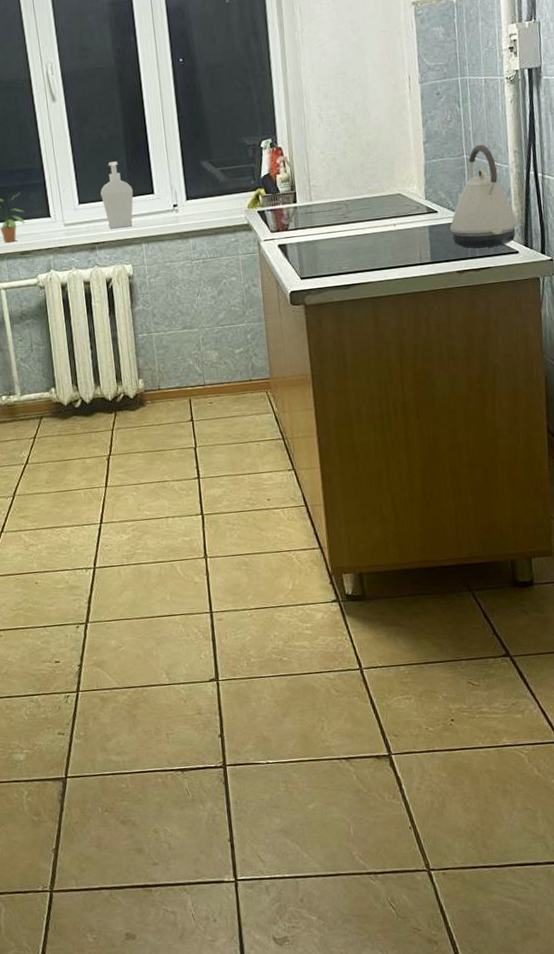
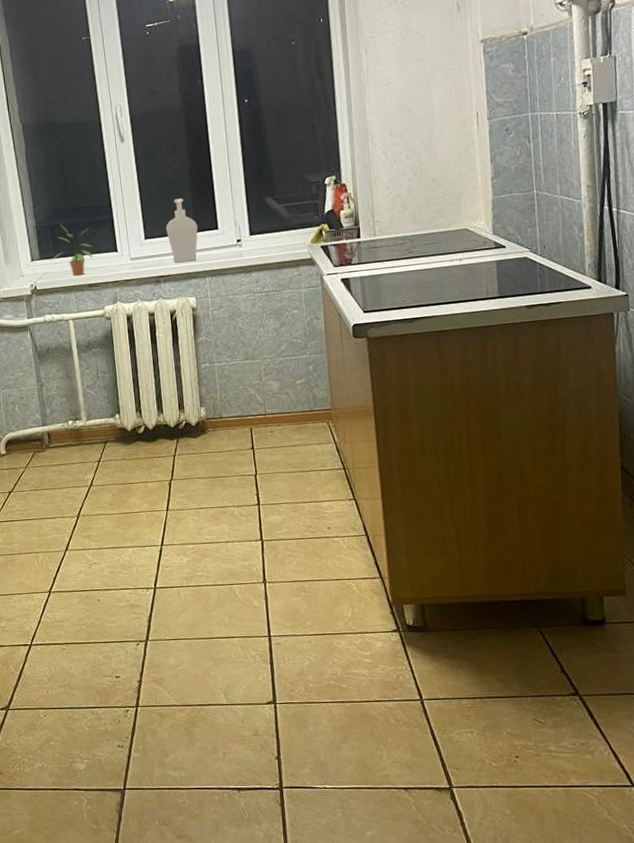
kettle: present [450,144,519,249] -> none [518,179,592,283]

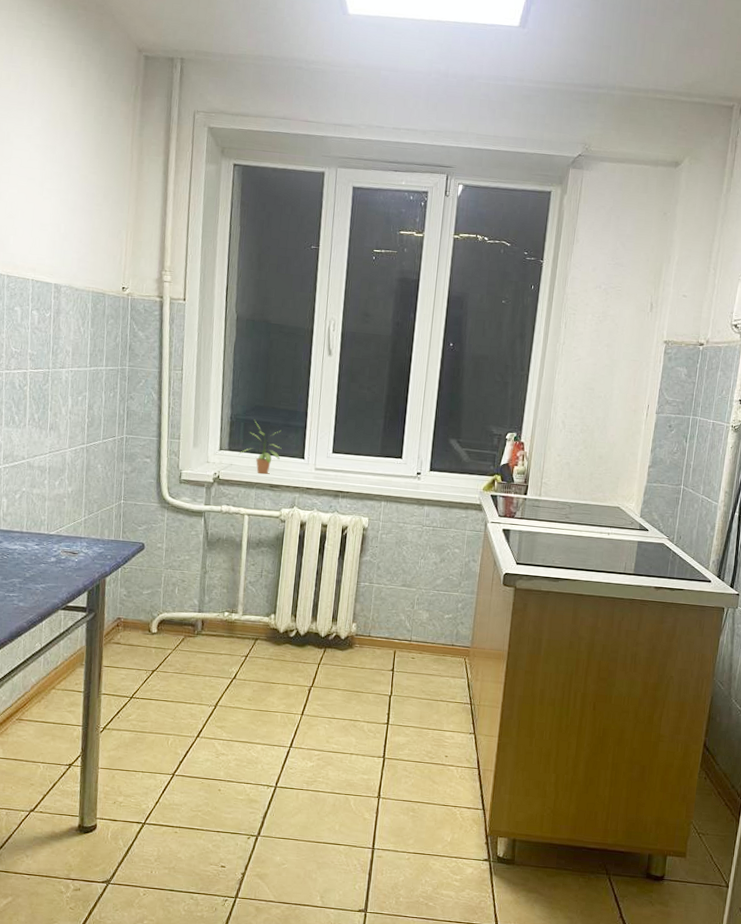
soap bottle: present [166,198,198,264] -> none [354,421,384,485]

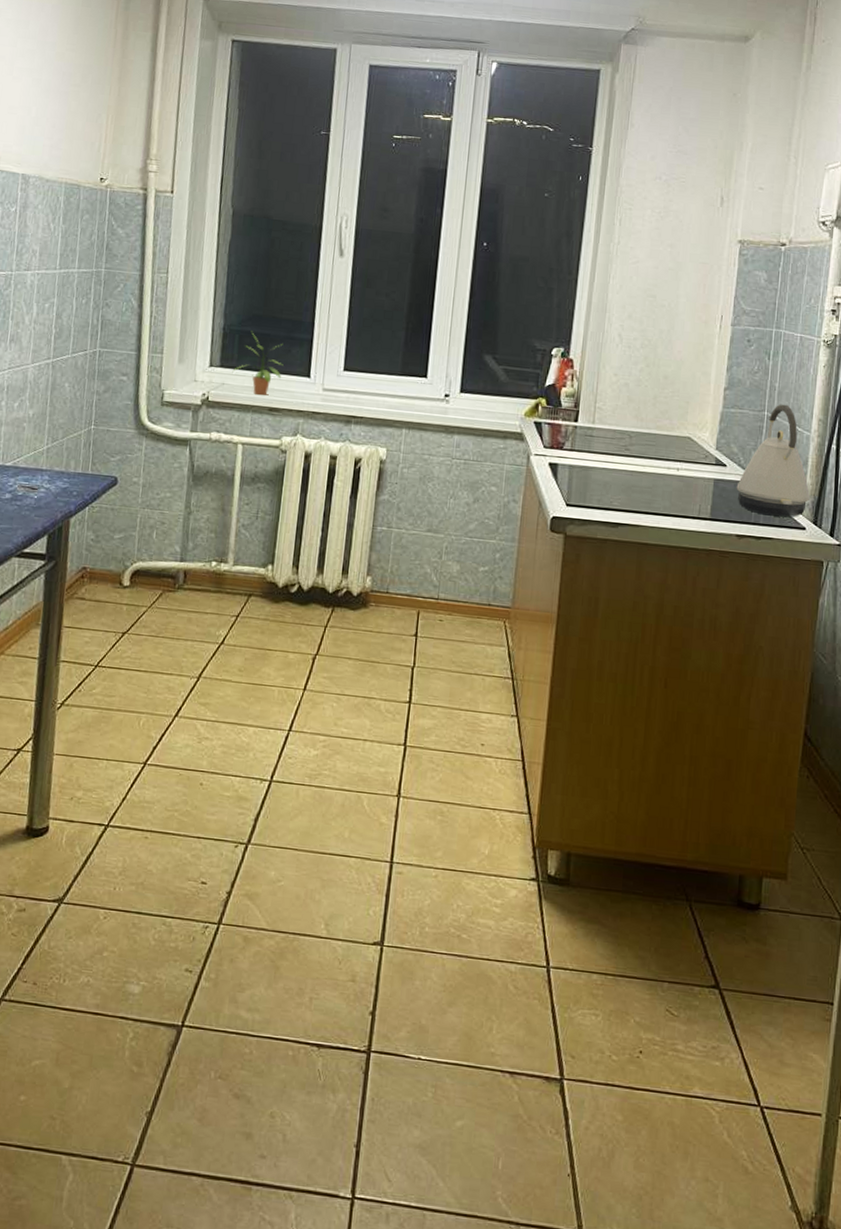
kettle: none [656,479,716,573] -> present [736,404,811,518]

